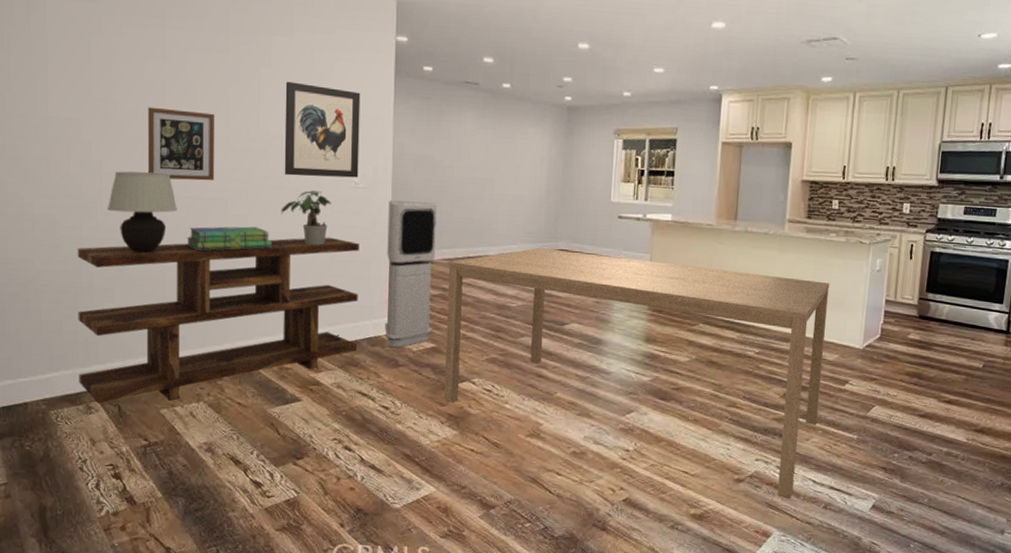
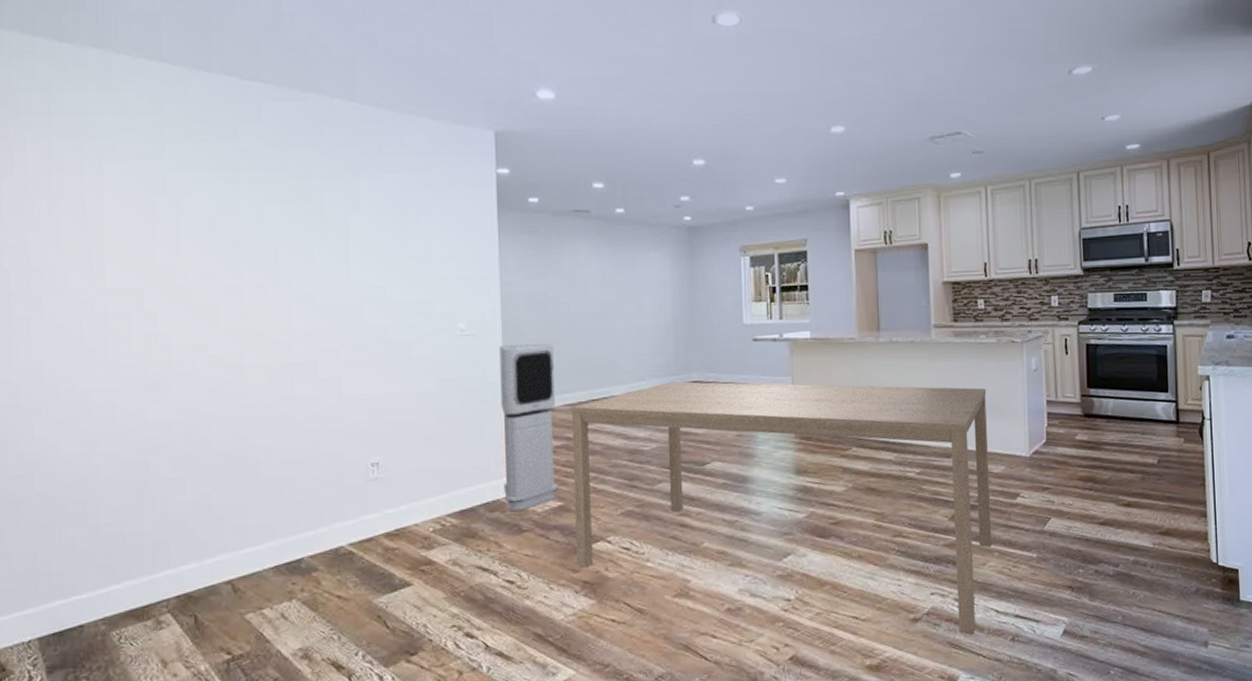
shelving unit: present [77,237,359,404] -> none [141,393,473,616]
table lamp: present [107,171,177,253] -> none [176,340,259,433]
picture frame: present [148,107,215,181] -> none [222,268,300,346]
stack of books: present [186,226,271,252] -> none [270,390,369,425]
potted plant: present [281,190,331,245] -> none [378,342,435,404]
wall art: present [284,81,361,178] -> none [377,227,464,329]

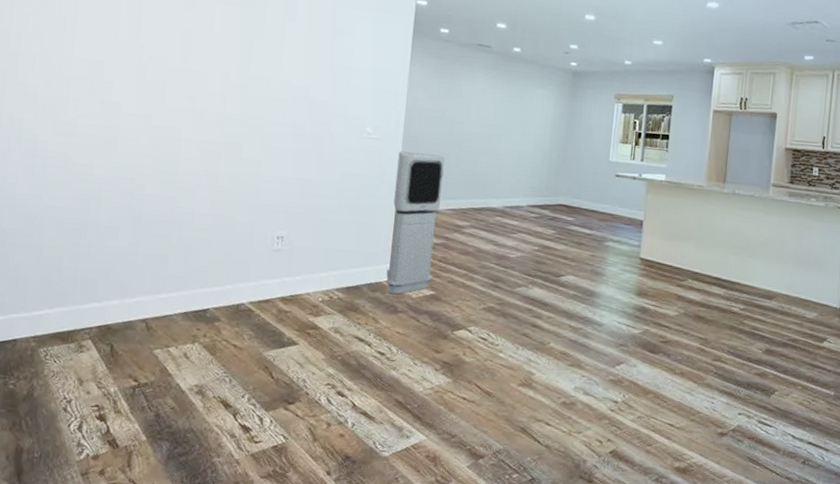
dining table: present [571,381,992,635] -> none [440,202,810,454]

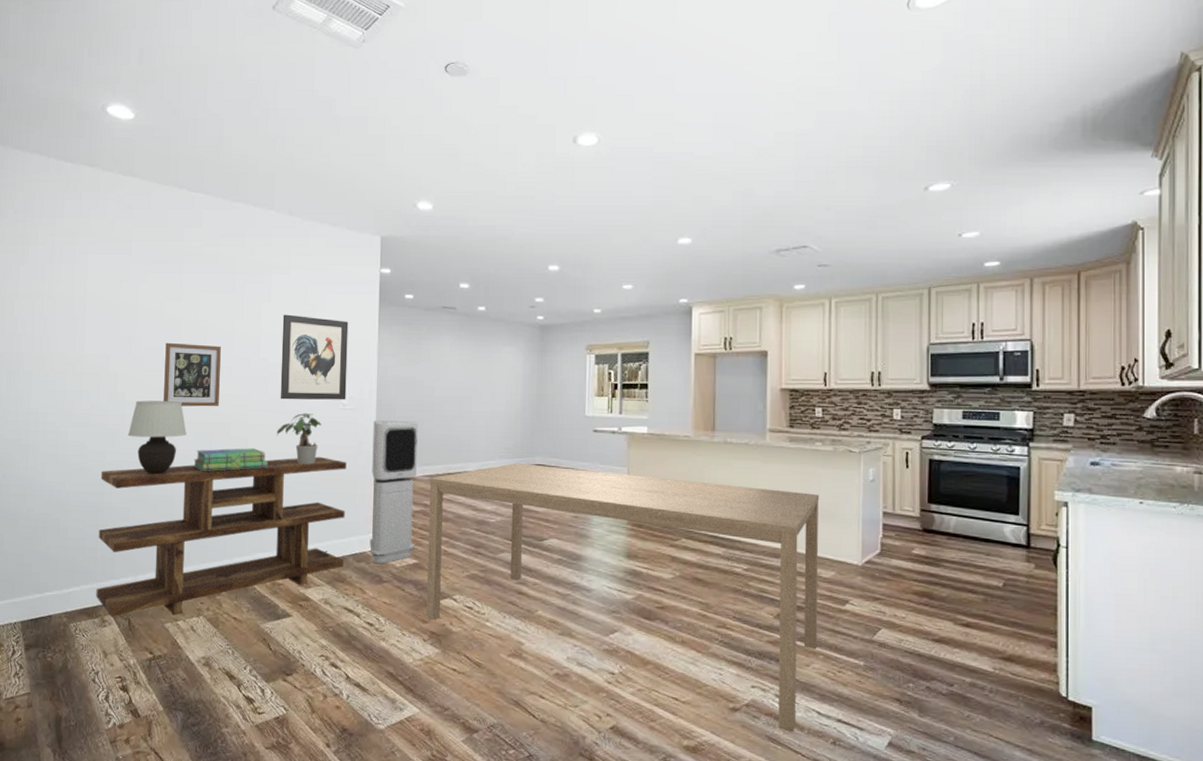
shelving unit: none [73,184,368,343] -> present [96,456,347,617]
table lamp: none [121,112,192,193] -> present [127,400,187,474]
picture frame: none [166,53,238,126] -> present [163,342,222,407]
stack of books: none [197,169,282,194] -> present [193,448,267,472]
potted plant: none [293,138,343,192] -> present [276,412,321,464]
wall art: none [299,36,379,129] -> present [280,314,349,400]
dining table: none [440,202,810,454] -> present [427,463,820,732]

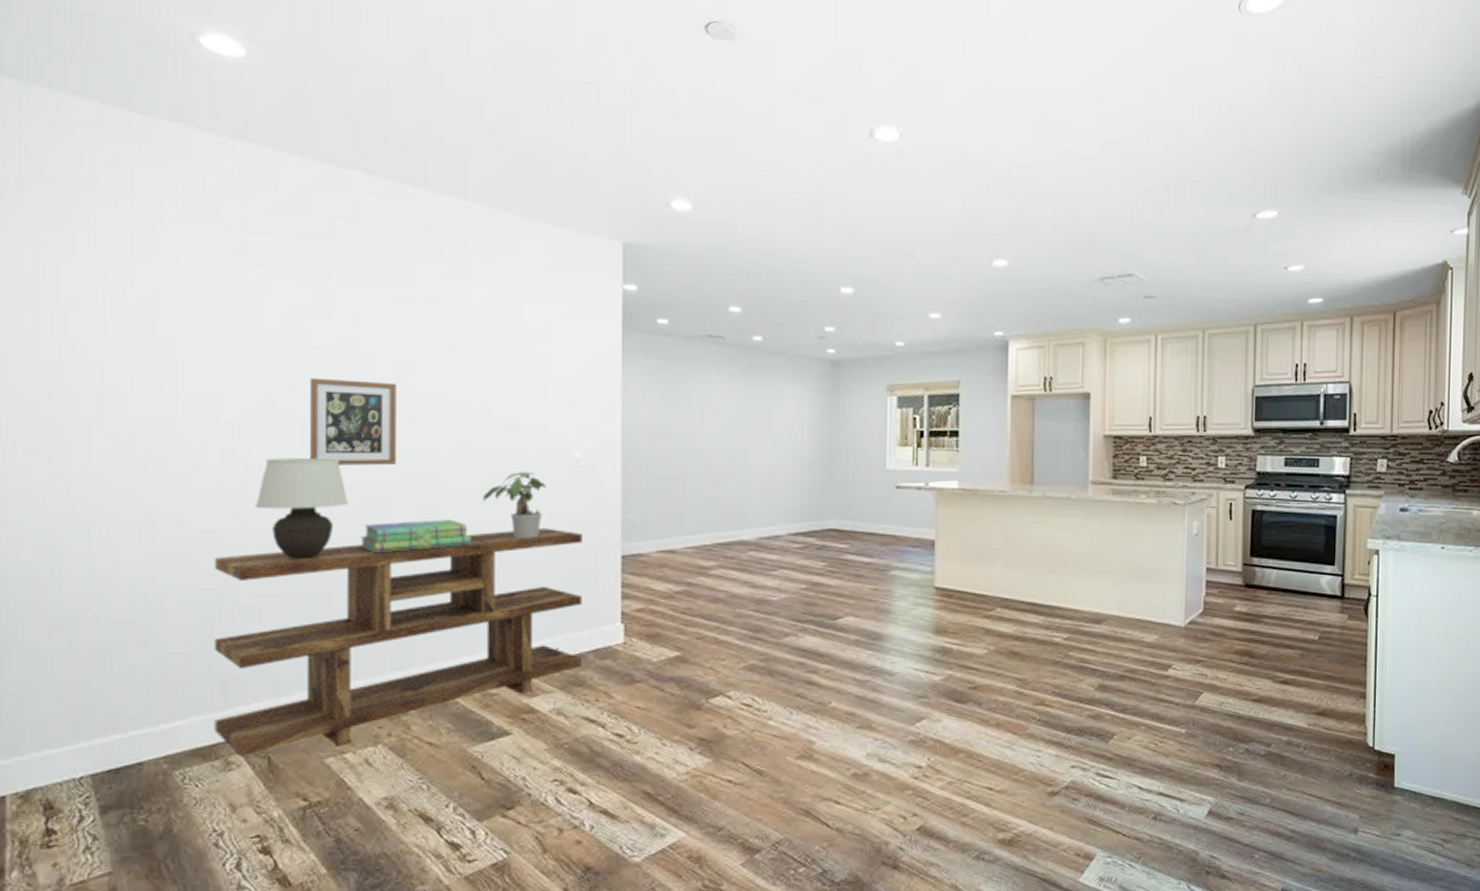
wall art: present [280,314,349,400] -> none [486,341,581,455]
air purifier: present [370,420,418,564] -> none [616,479,677,660]
dining table: present [427,463,820,732] -> none [693,528,1143,812]

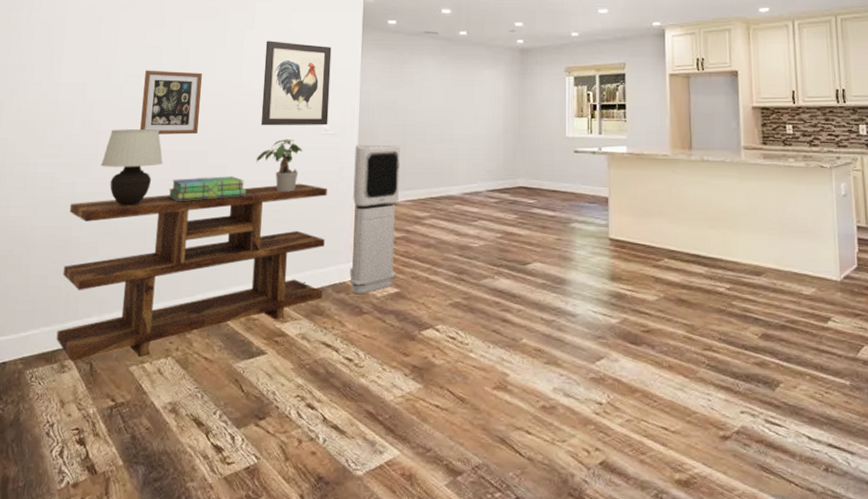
wall art: none [486,341,581,455] -> present [260,41,332,126]
air purifier: none [616,479,677,660] -> present [350,145,400,295]

